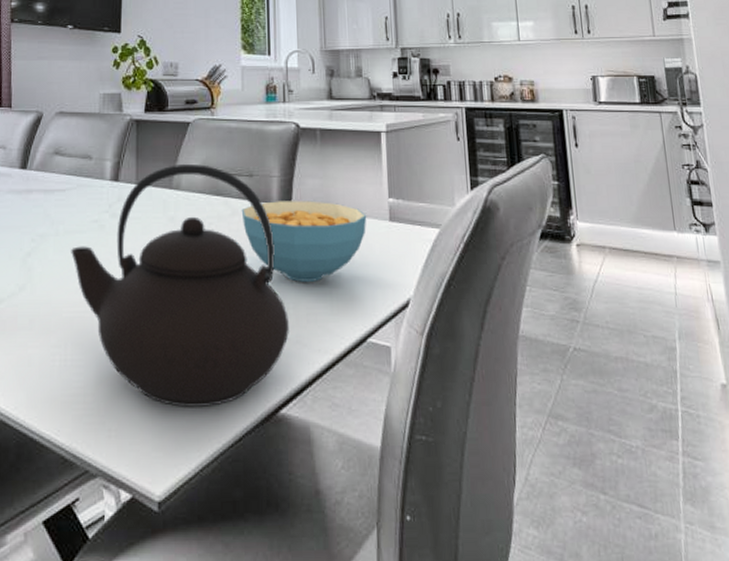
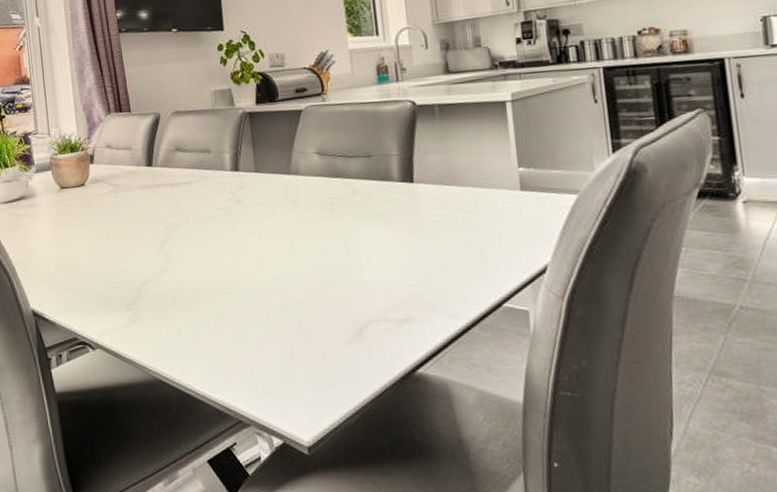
teapot: present [71,164,289,407] -> none [202,149,421,368]
cereal bowl: present [241,201,367,282] -> none [362,175,496,254]

